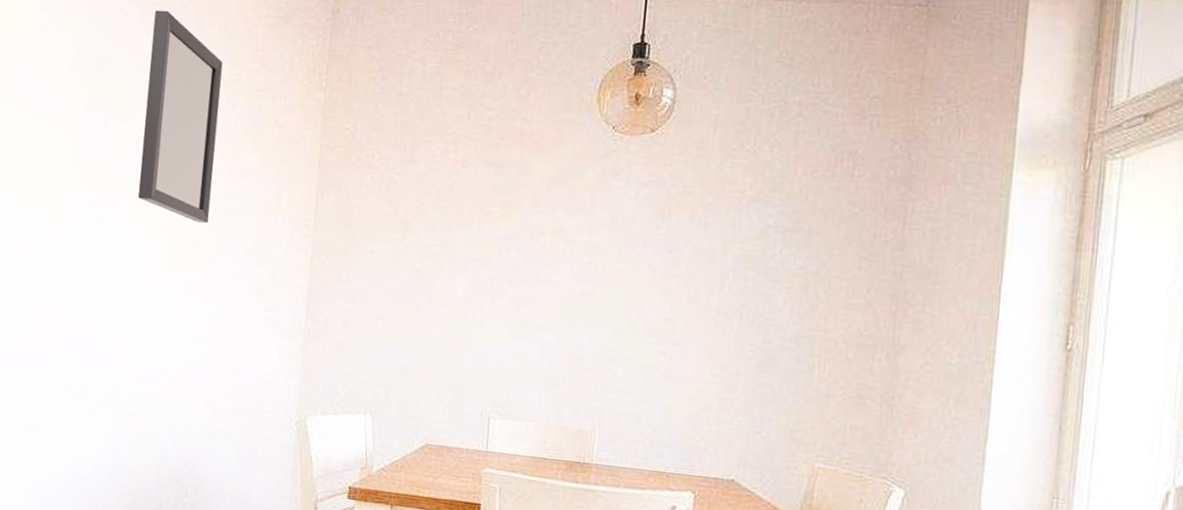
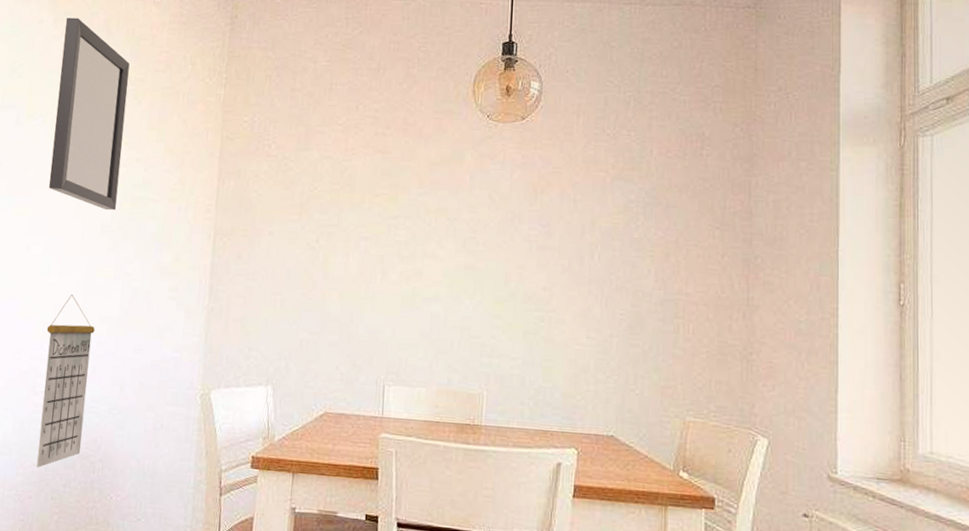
calendar: none [129,312,187,490] -> present [37,294,95,468]

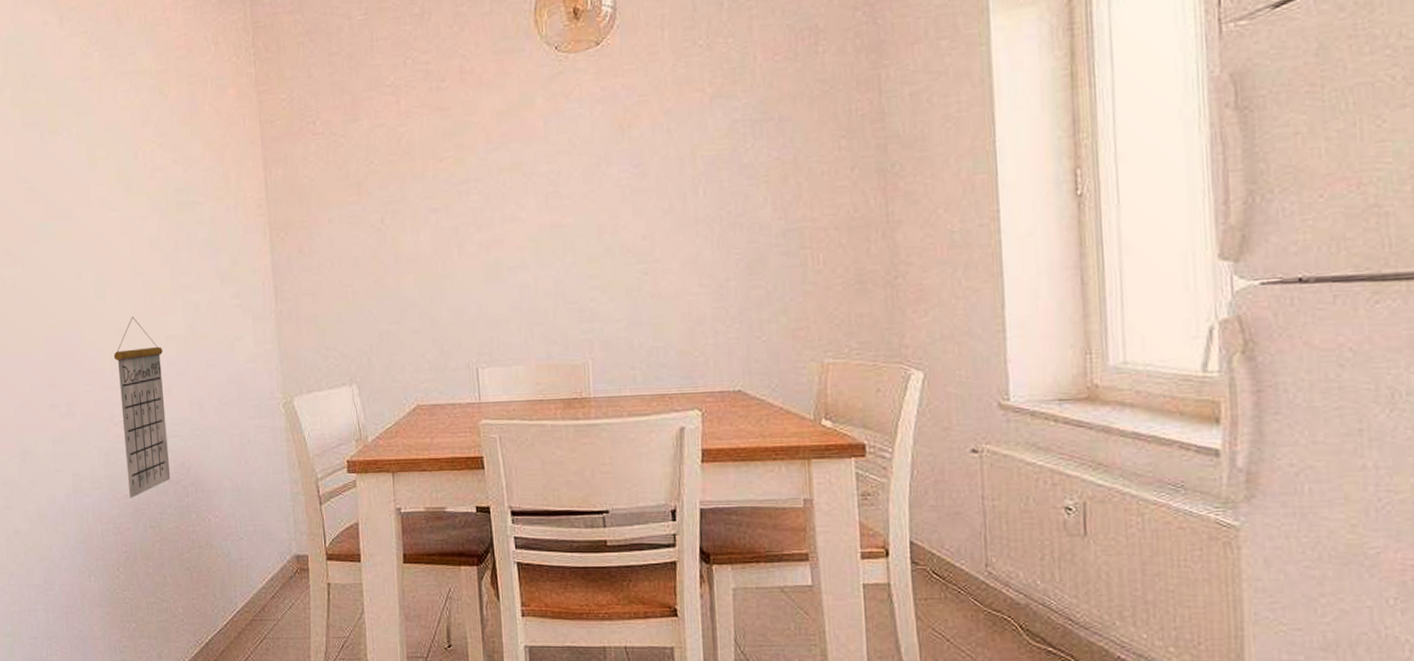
home mirror: present [48,18,130,211] -> none [71,12,162,222]

